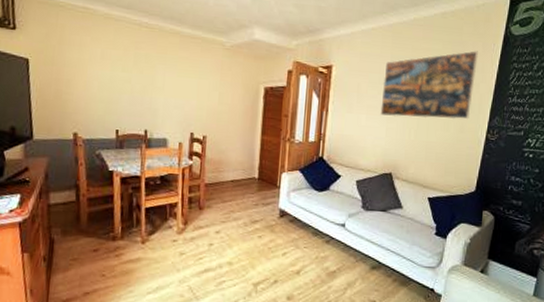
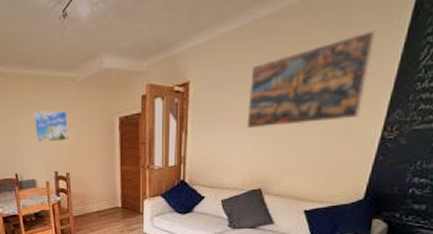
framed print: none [174,68,212,103] -> present [33,111,70,143]

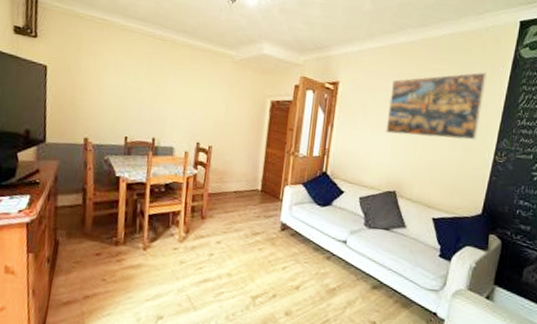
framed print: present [33,111,70,143] -> none [183,79,221,114]

